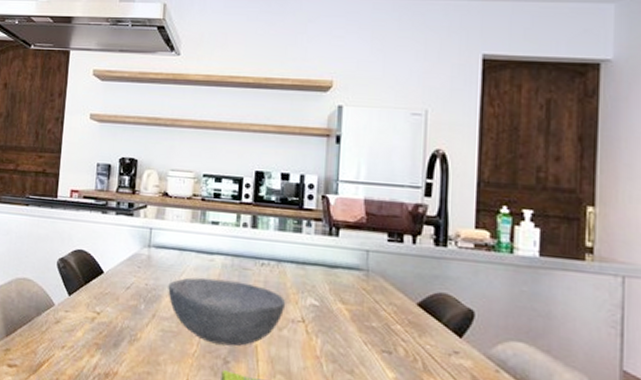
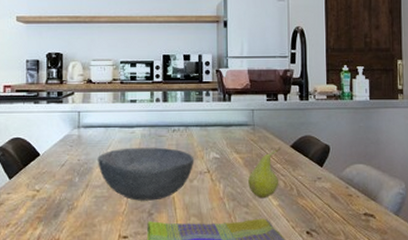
fruit: none [355,303,404,367] -> present [248,147,281,199]

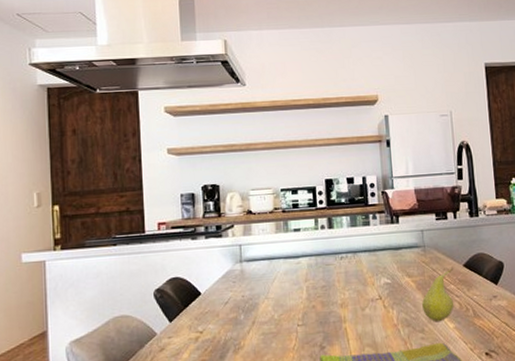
bowl: present [98,147,195,201] -> none [263,276,365,335]

